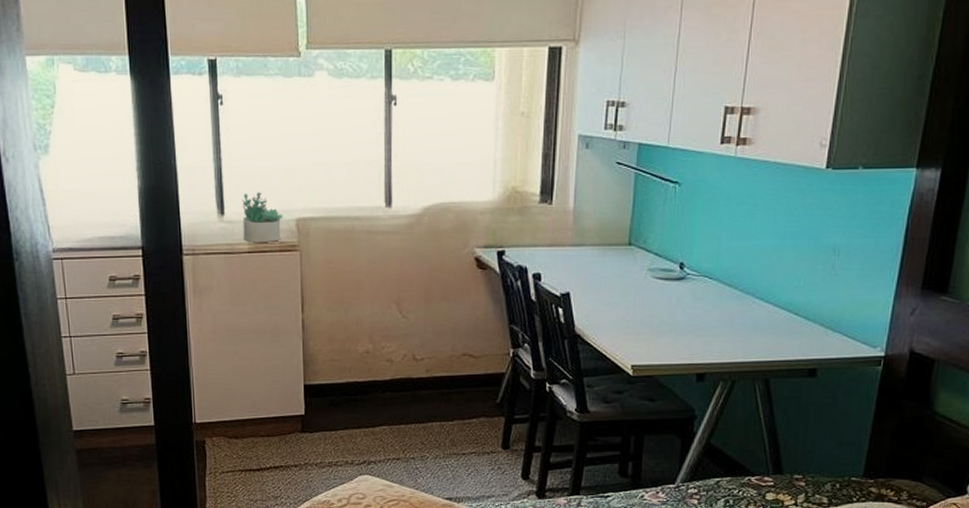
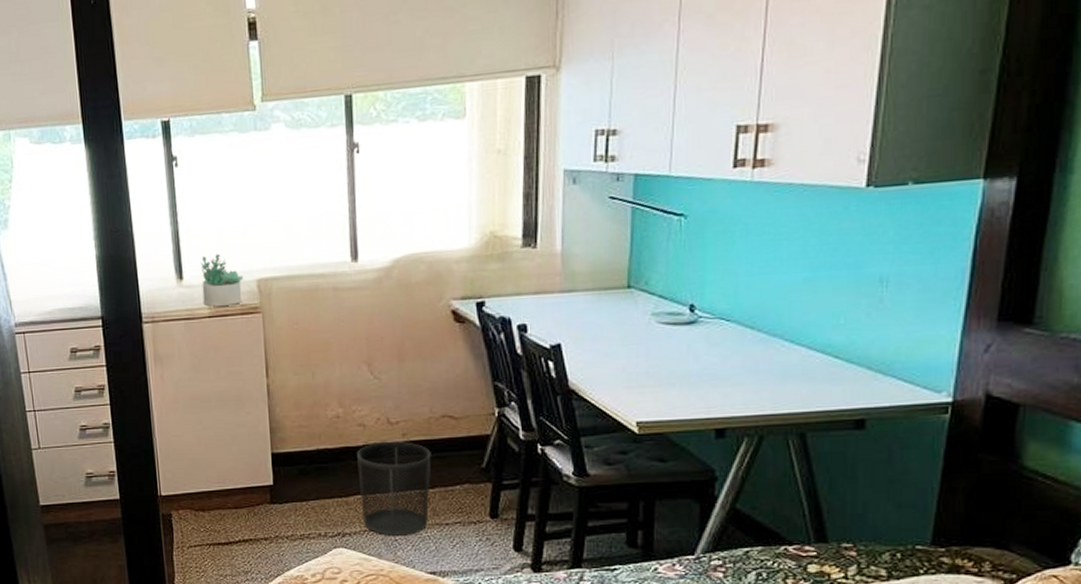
waste bin: none [384,377,452,464] -> present [357,442,432,536]

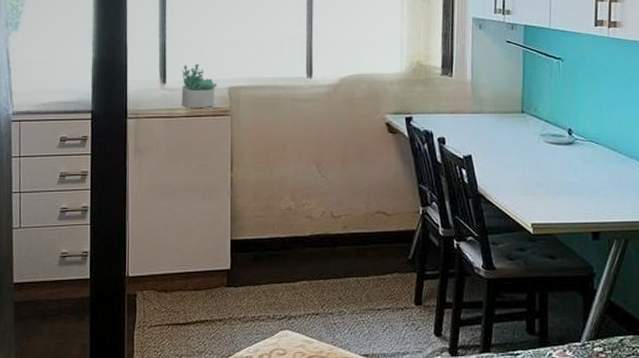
waste bin: present [357,442,432,536] -> none [304,234,367,319]

